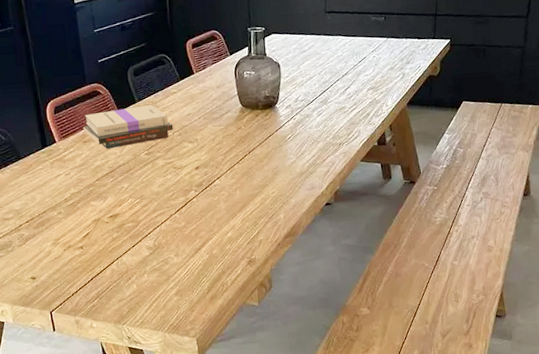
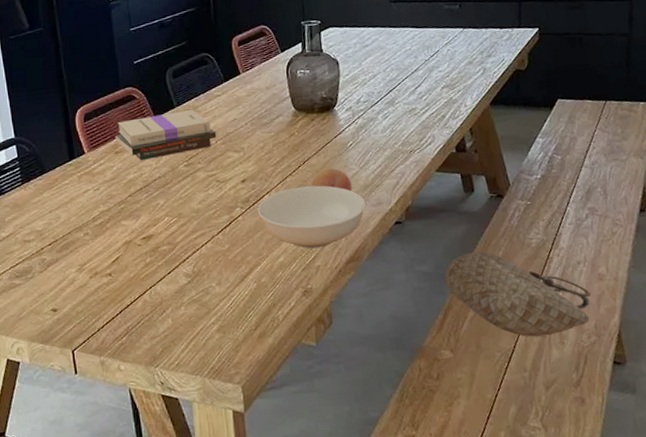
bowl: none [209,172,302,226] -> present [257,185,366,249]
fruit: none [255,157,290,178] -> present [310,168,352,192]
handbag: none [364,228,481,297] -> present [444,251,591,337]

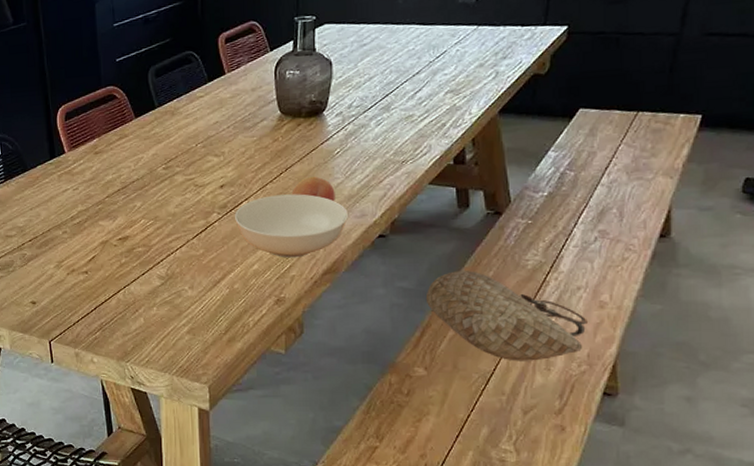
books: present [115,109,217,160] -> none [95,110,197,161]

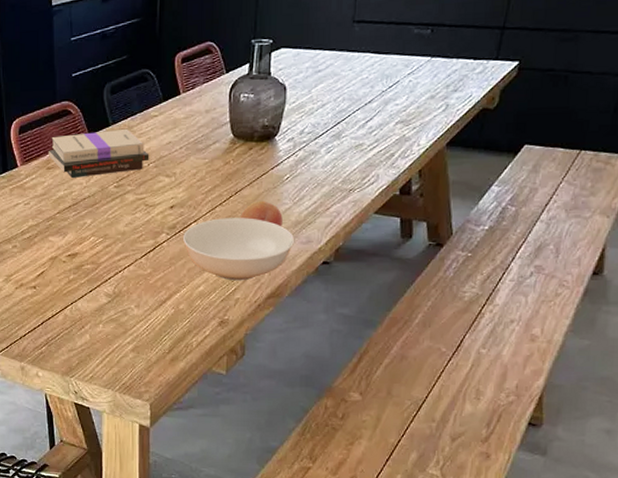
books: none [95,110,197,161] -> present [48,128,149,178]
handbag: present [425,271,588,361] -> none [364,300,518,390]

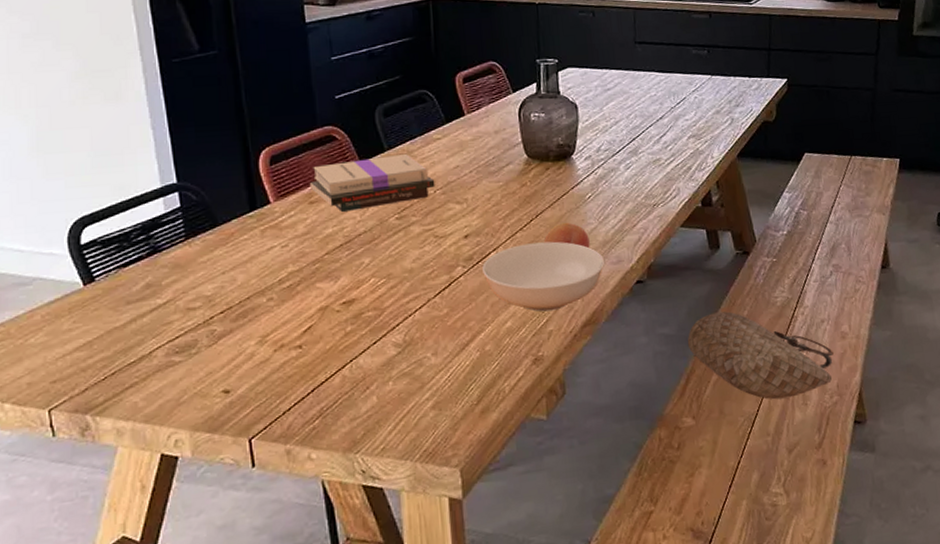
handbag: none [364,300,518,390] -> present [687,311,834,400]

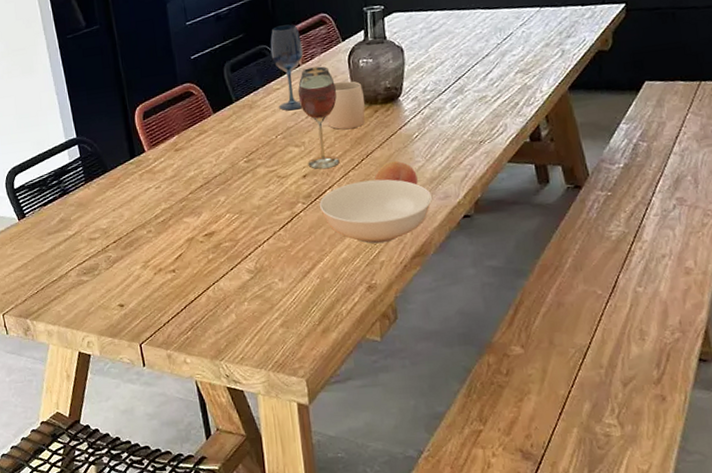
books: present [309,153,435,212] -> none [174,103,277,157]
wineglass: none [431,70,470,164] -> present [270,24,304,111]
wineglass: none [461,117,506,229] -> present [297,66,340,169]
mug: none [493,134,536,187] -> present [327,81,366,130]
handbag: present [687,311,834,400] -> none [515,245,676,334]

